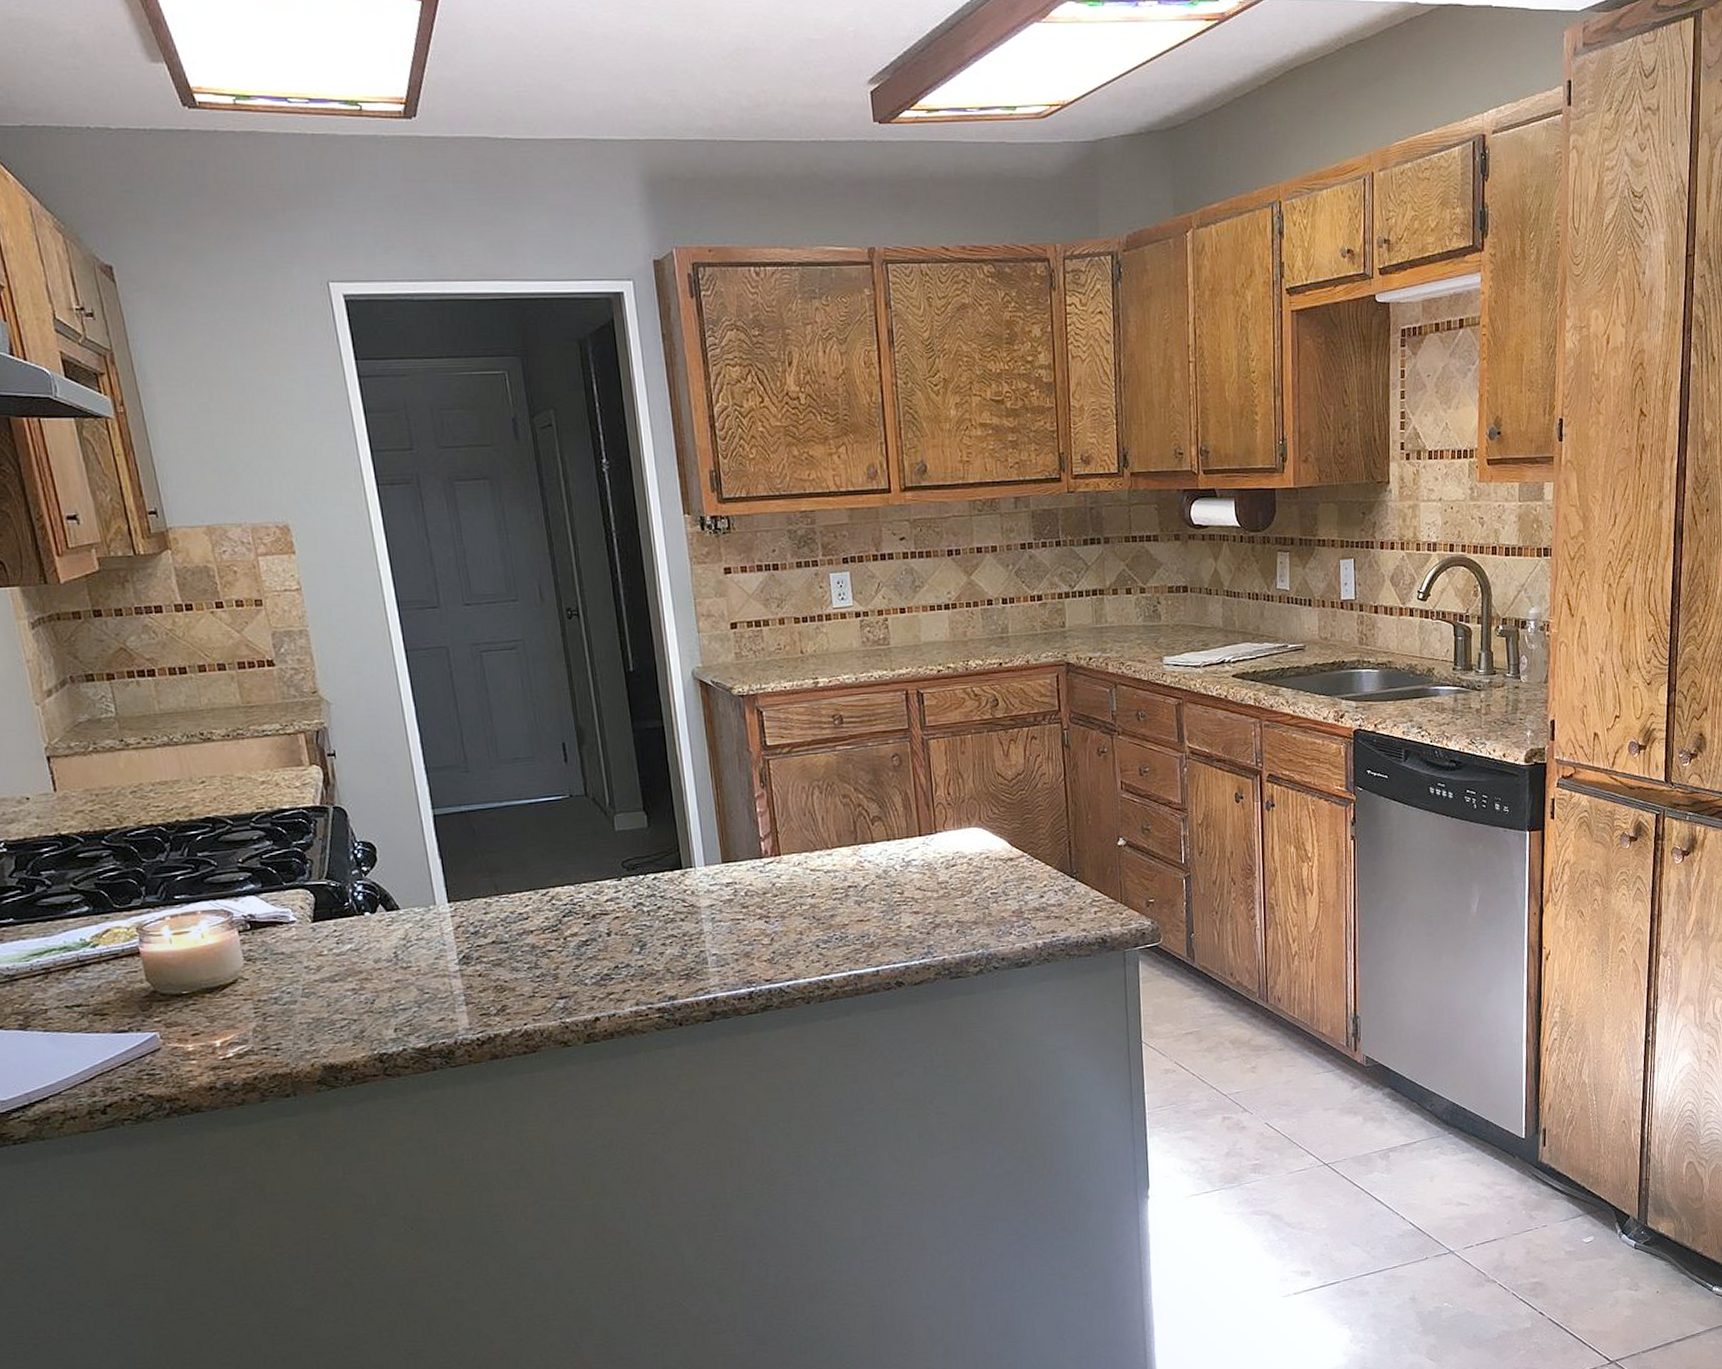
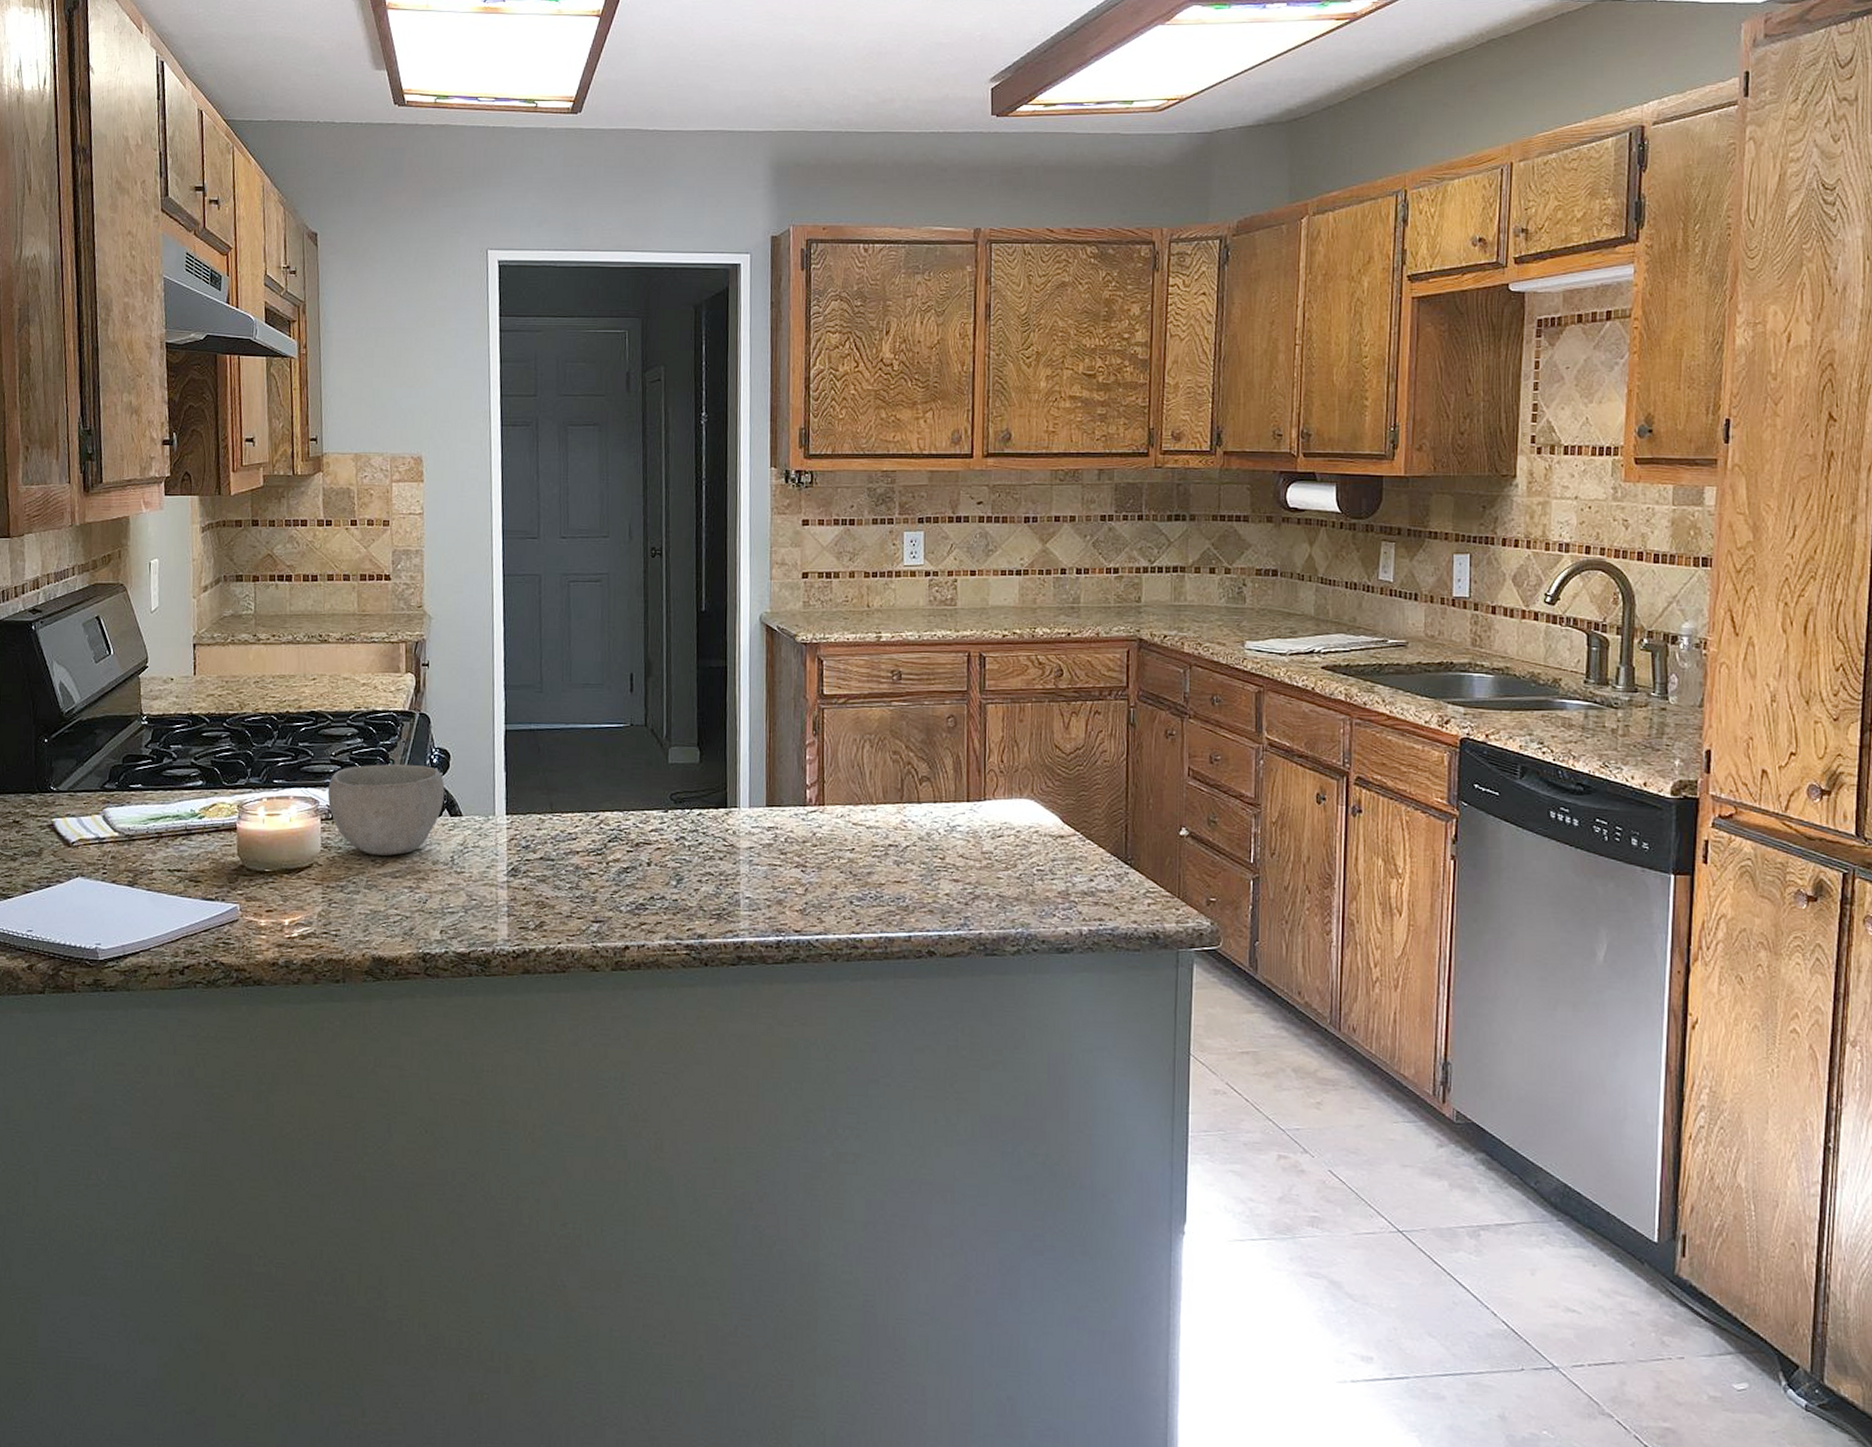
bowl: none [240,862,377,962] -> present [327,764,445,856]

